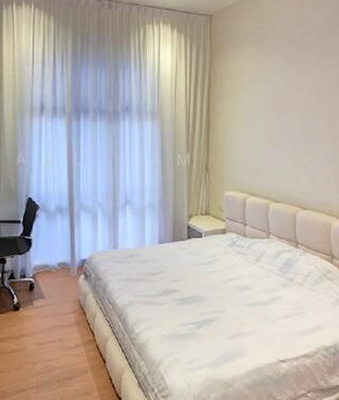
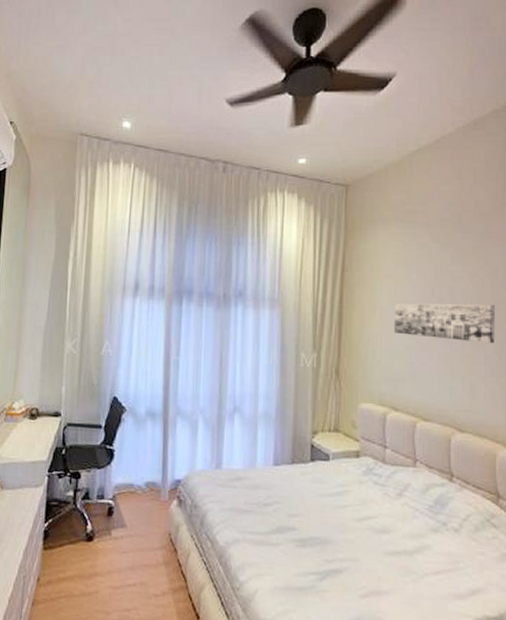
wall art: none [251,108,331,139] -> present [394,303,496,344]

